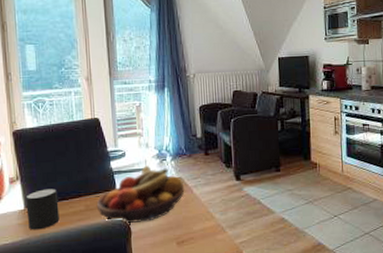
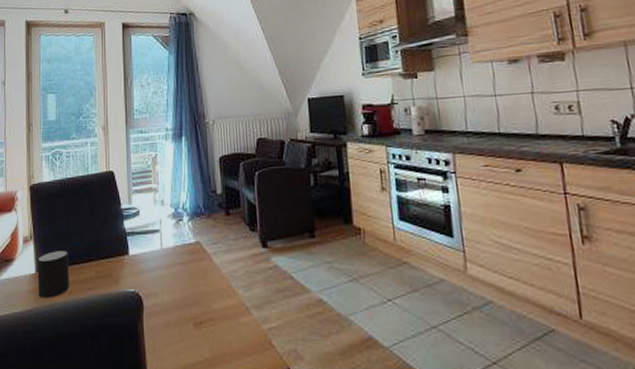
fruit bowl: present [96,165,185,223] -> none [107,226,203,295]

